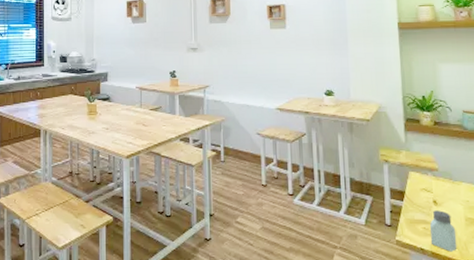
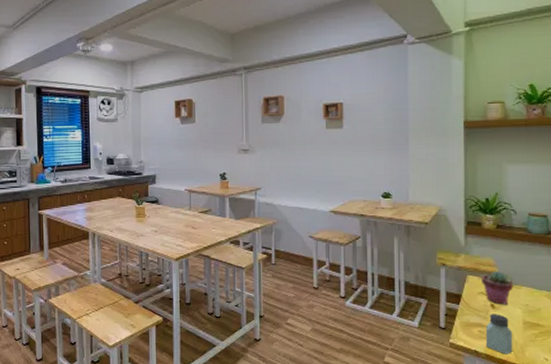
potted succulent: none [423,168,454,201] -> present [482,271,514,305]

